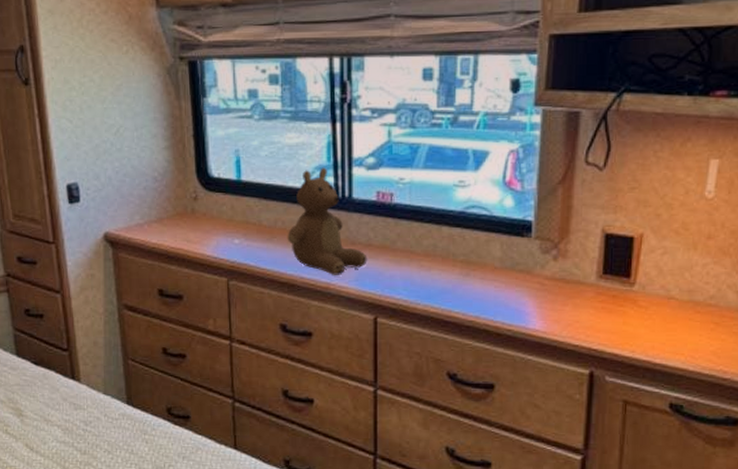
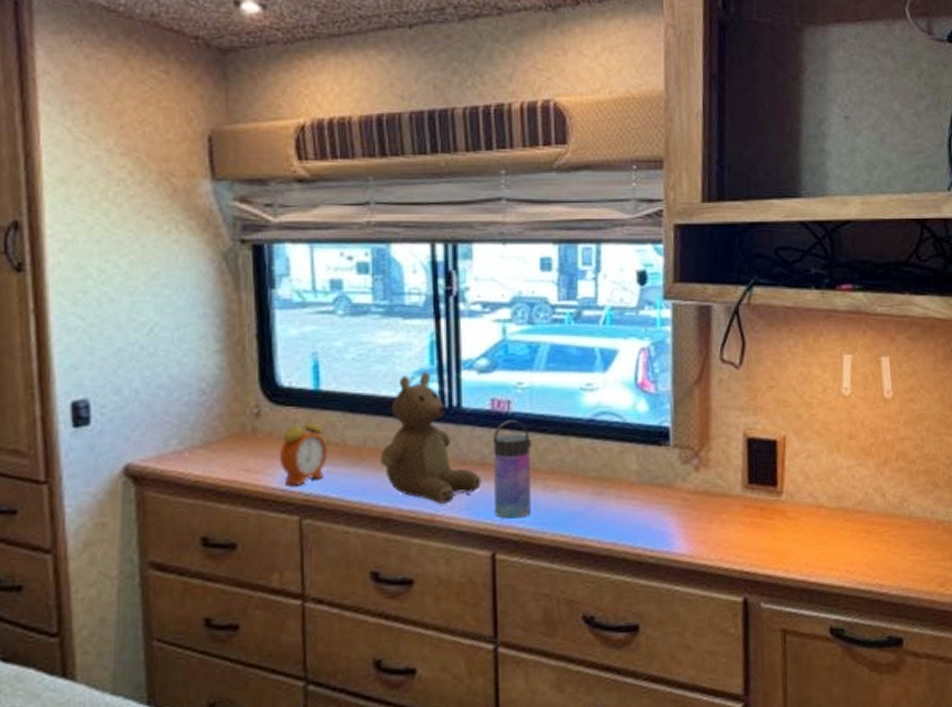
alarm clock: none [211,199,248,255] -> present [279,414,328,486]
water bottle: none [376,210,410,291] -> present [492,420,532,519]

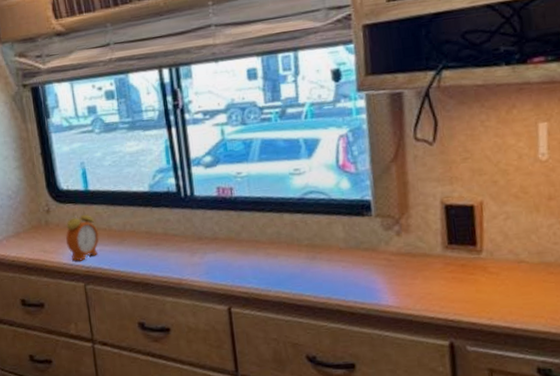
teddy bear: present [379,371,482,504] -> none [136,170,215,271]
water bottle: present [492,420,532,519] -> none [220,202,257,281]

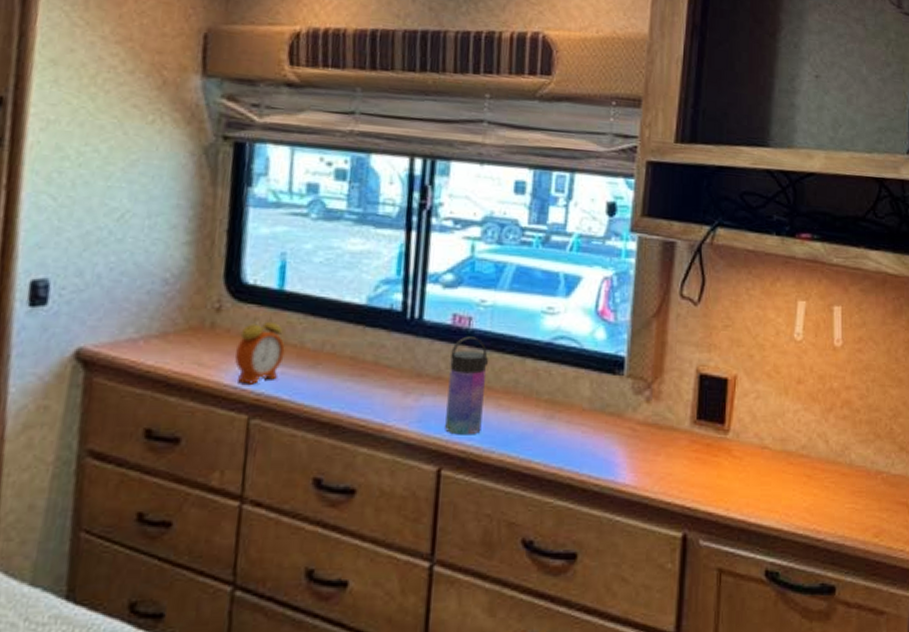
water bottle: none [220,202,257,281] -> present [445,336,489,435]

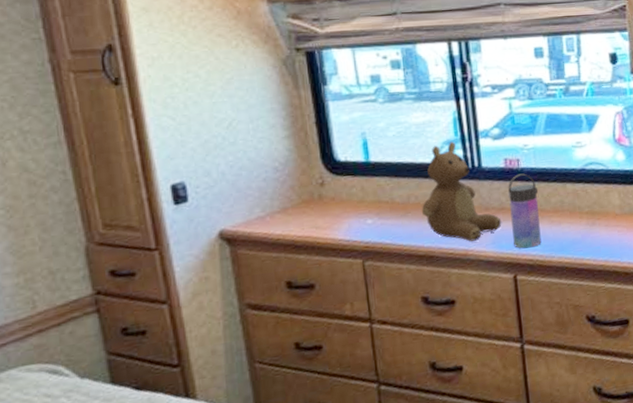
alarm clock: present [234,313,285,385] -> none [342,180,381,237]
teddy bear: none [335,281,435,415] -> present [421,141,502,242]

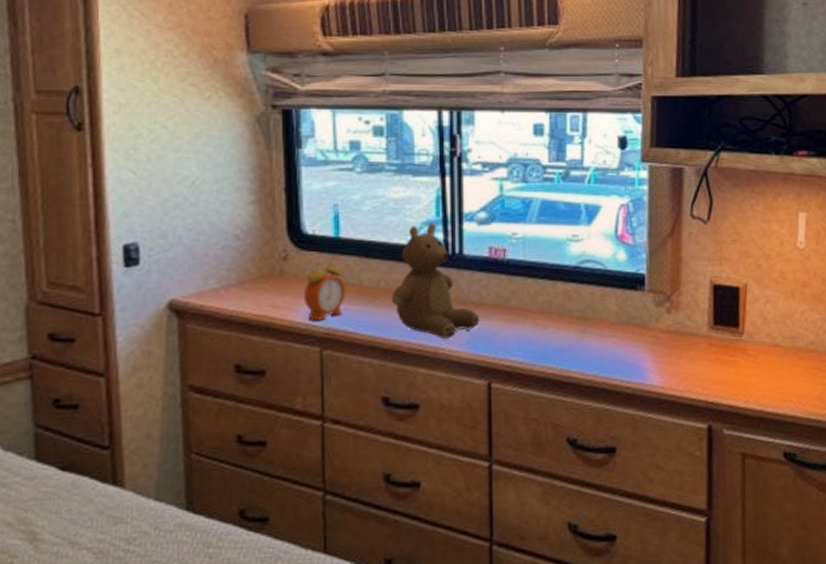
alarm clock: none [342,180,381,237] -> present [303,258,346,321]
water bottle: present [507,173,542,249] -> none [489,266,525,353]

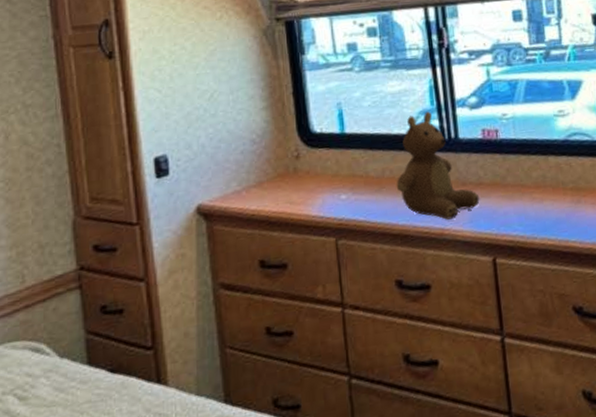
alarm clock: present [303,258,346,321] -> none [316,153,355,213]

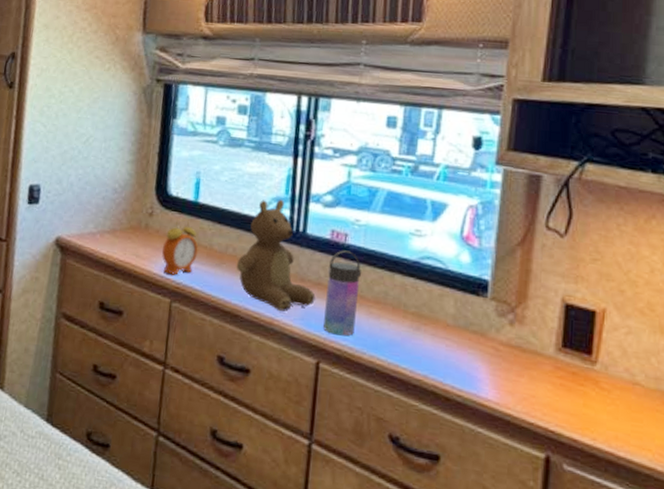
alarm clock: none [316,153,355,213] -> present [161,219,198,275]
water bottle: none [485,145,522,228] -> present [323,250,362,336]

